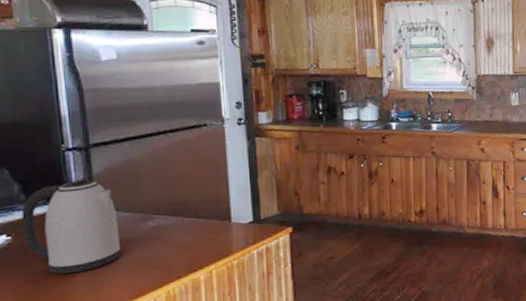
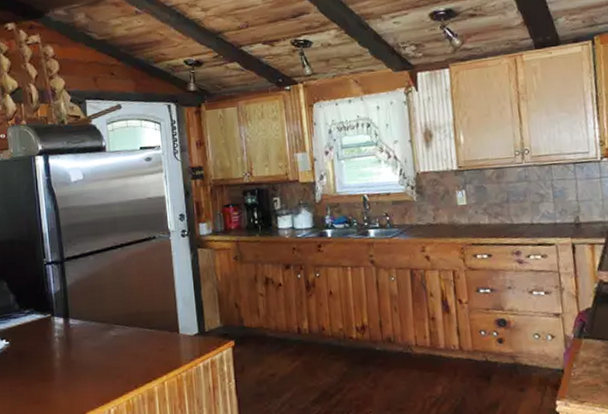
kettle: present [21,179,121,275] -> none [16,290,90,378]

